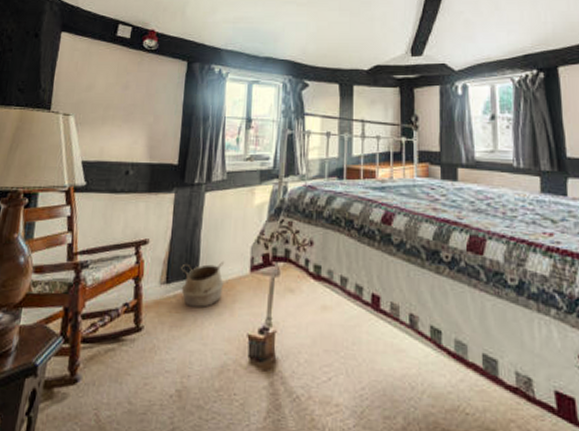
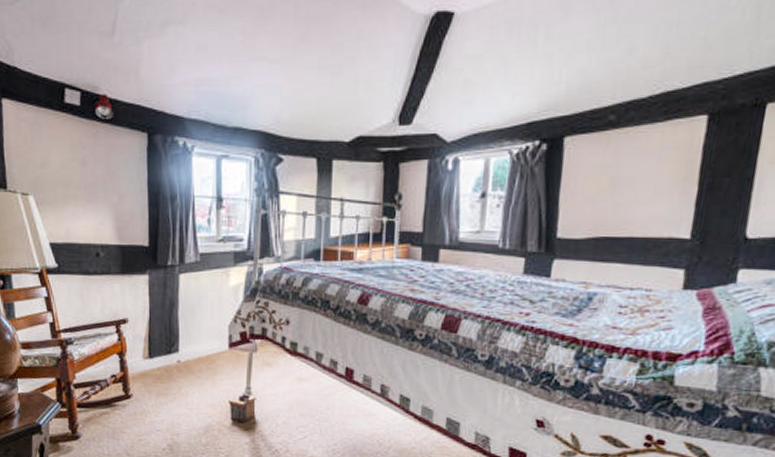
woven basket: present [180,261,224,307] -> none [161,338,204,379]

